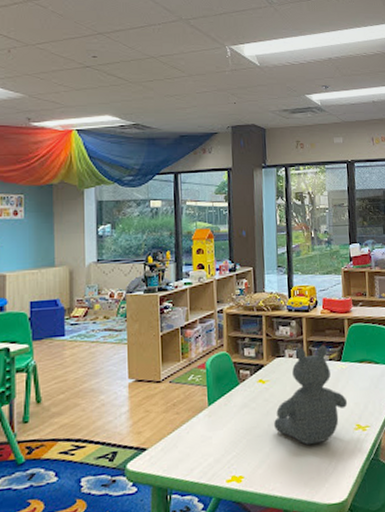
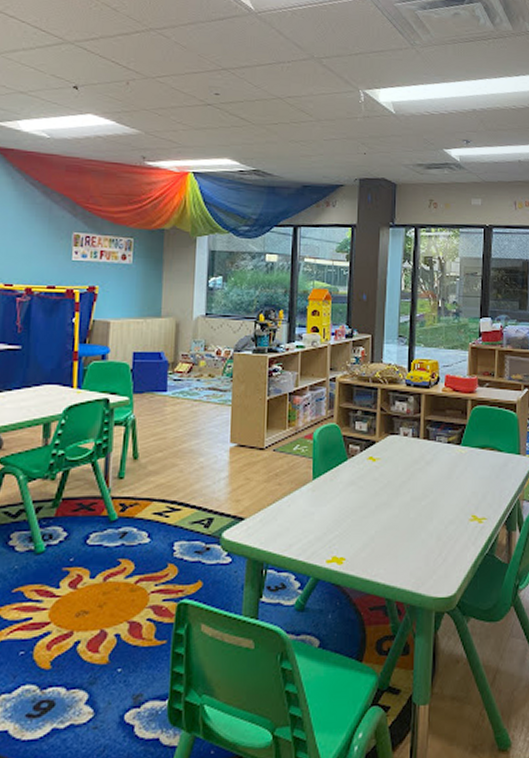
teddy bear: present [274,345,348,446] -> none [382,426,464,533]

